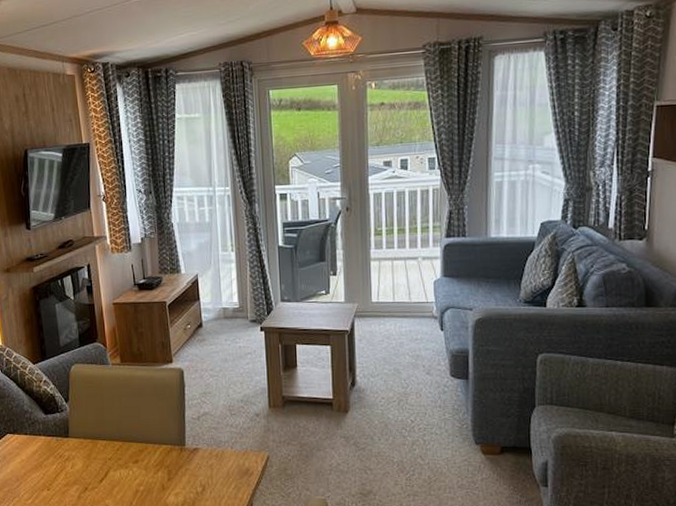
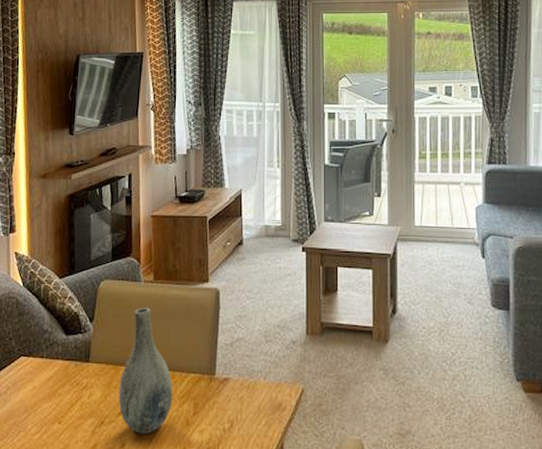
vase: none [98,387,148,498] -> present [118,307,173,434]

